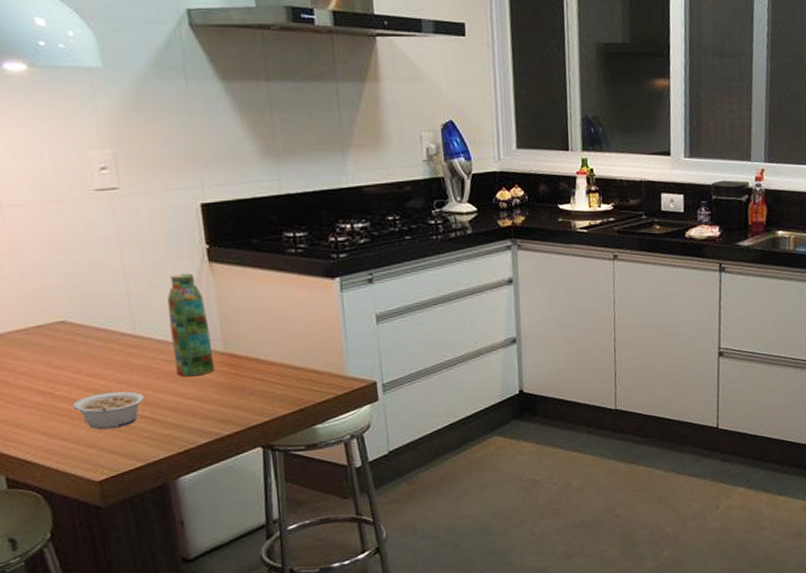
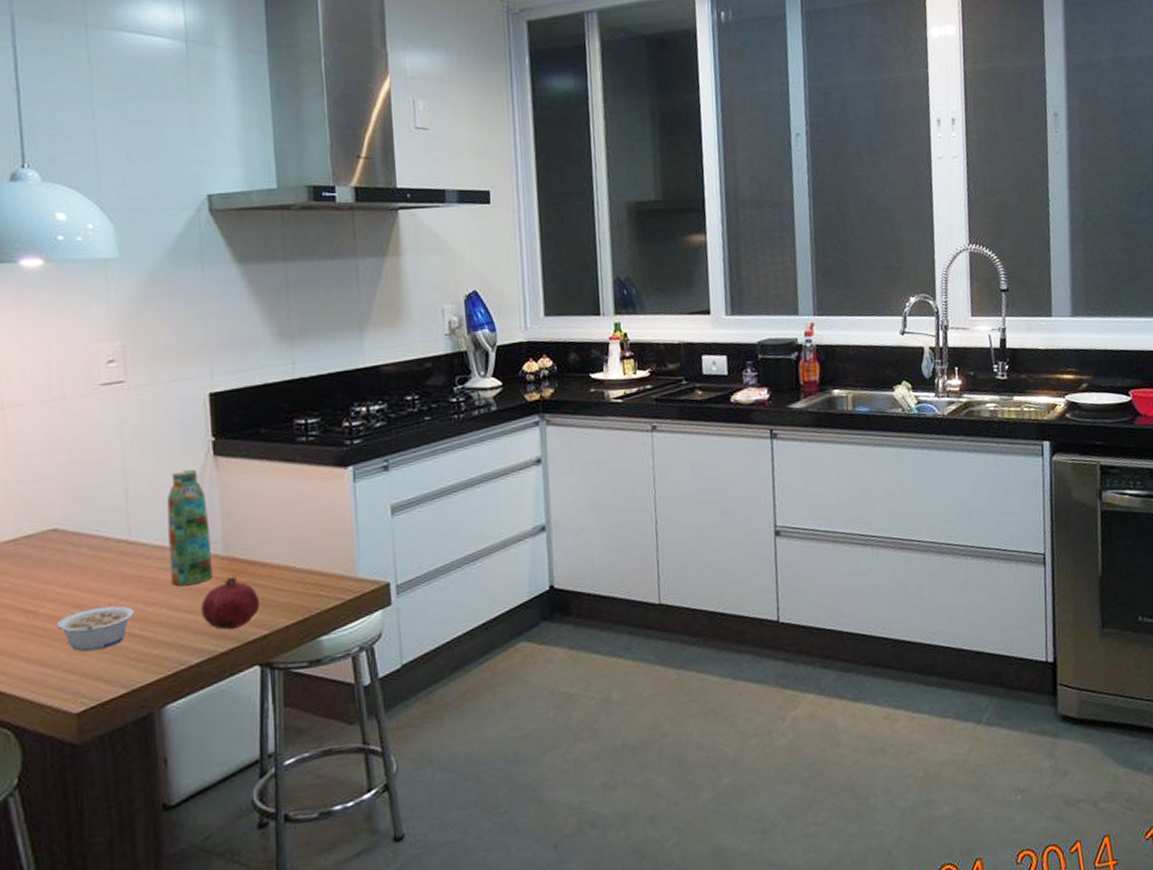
fruit: none [205,370,260,416] -> present [201,576,261,630]

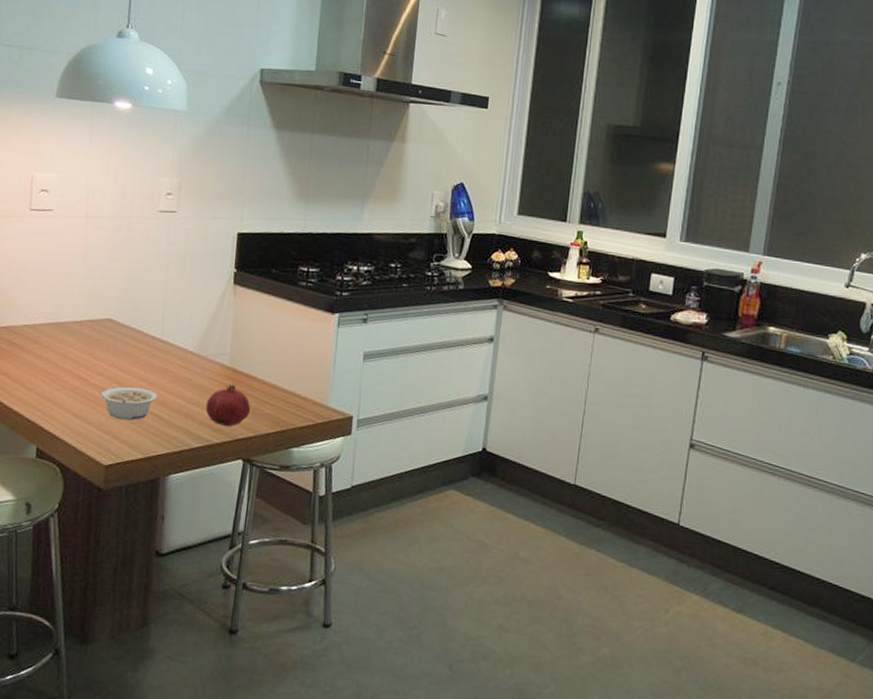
water bottle: present [167,469,213,586] -> none [187,291,223,385]

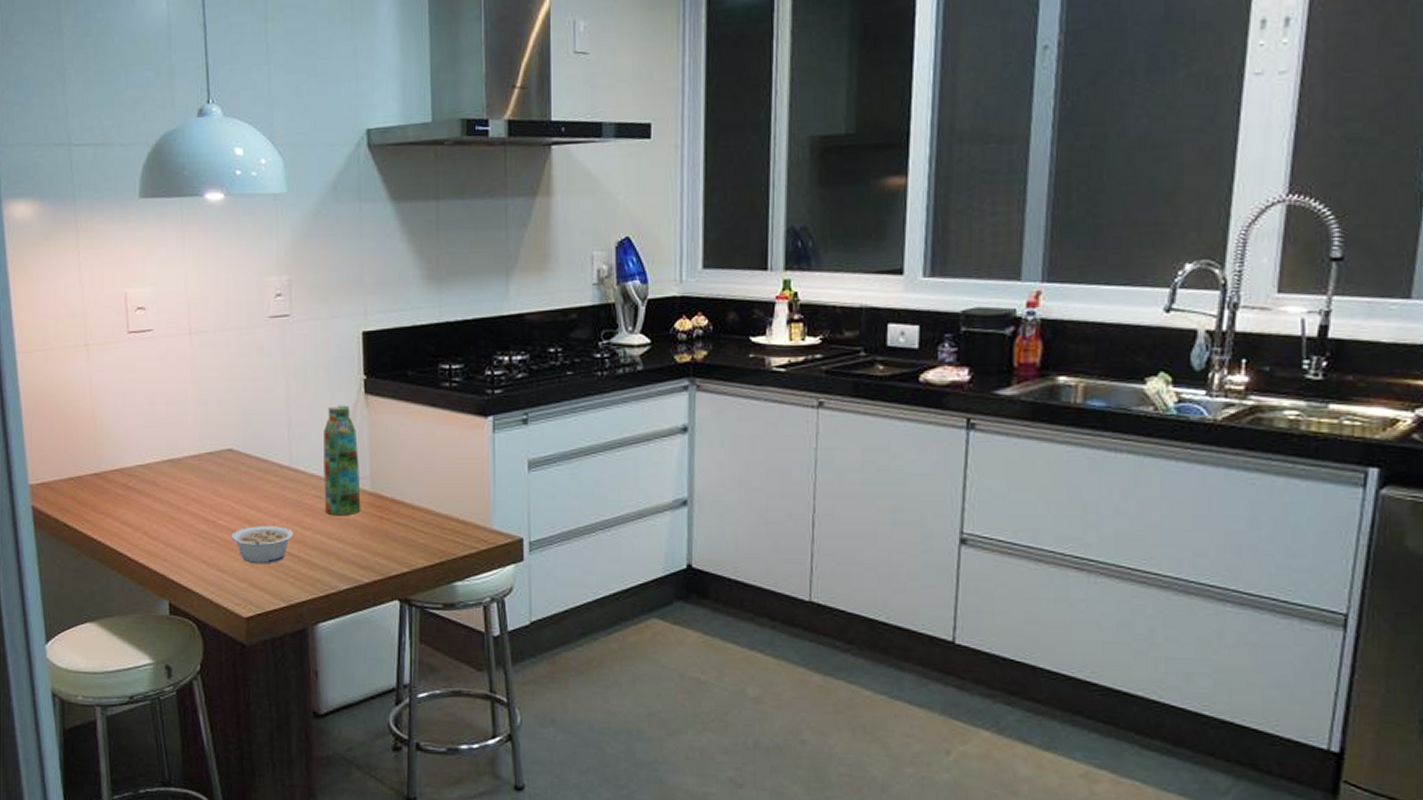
water bottle: none [187,291,223,385] -> present [324,405,361,516]
fruit: present [205,383,251,427] -> none [350,512,402,563]

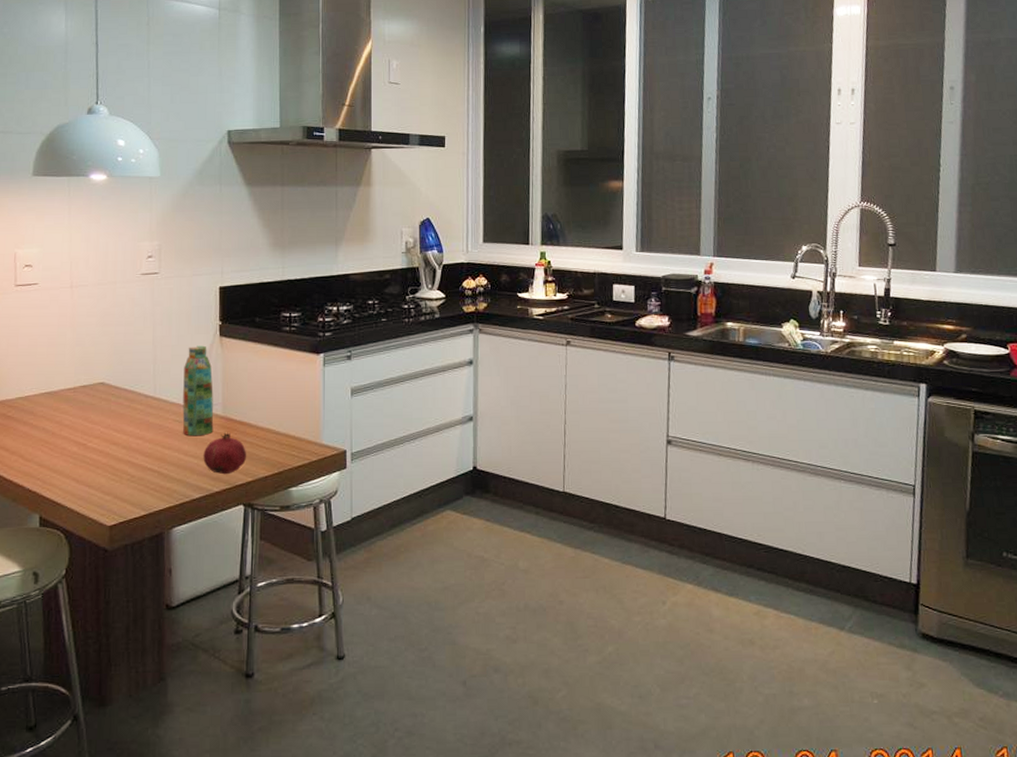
legume: present [231,526,293,564] -> none [99,446,154,480]
fruit: none [350,512,402,563] -> present [203,432,247,475]

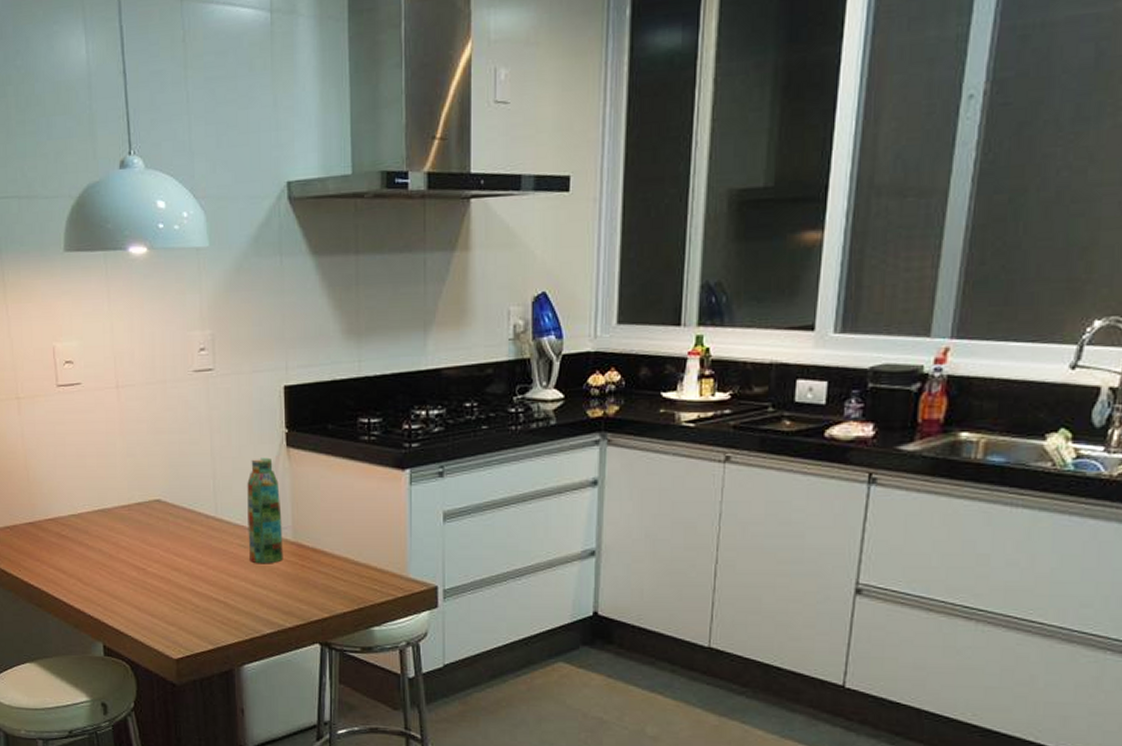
fruit: present [203,432,247,475] -> none [273,560,322,609]

